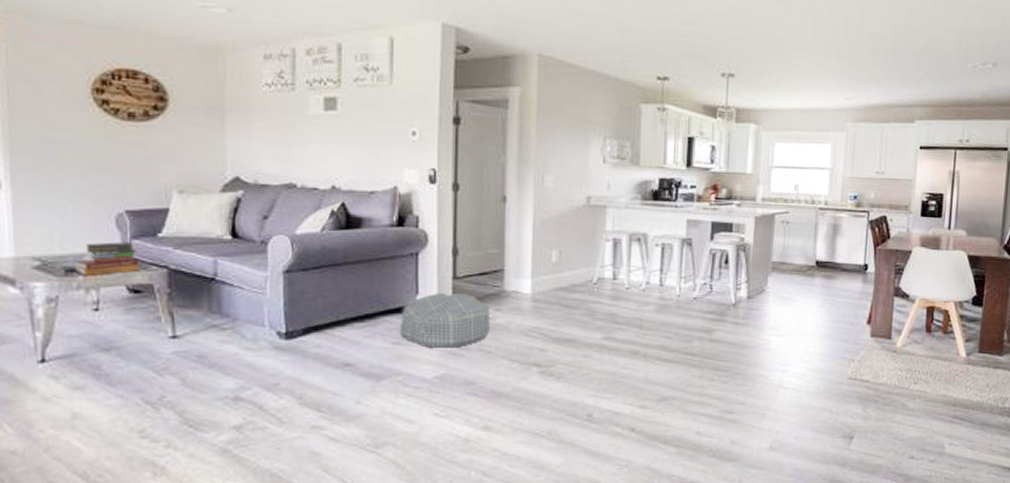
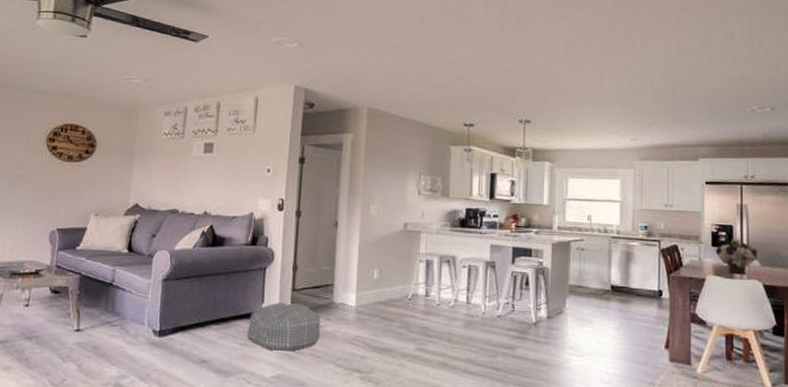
books: present [76,242,139,277] -> none [17,252,61,279]
flower arrangement: none [923,206,966,246] -> present [715,237,758,275]

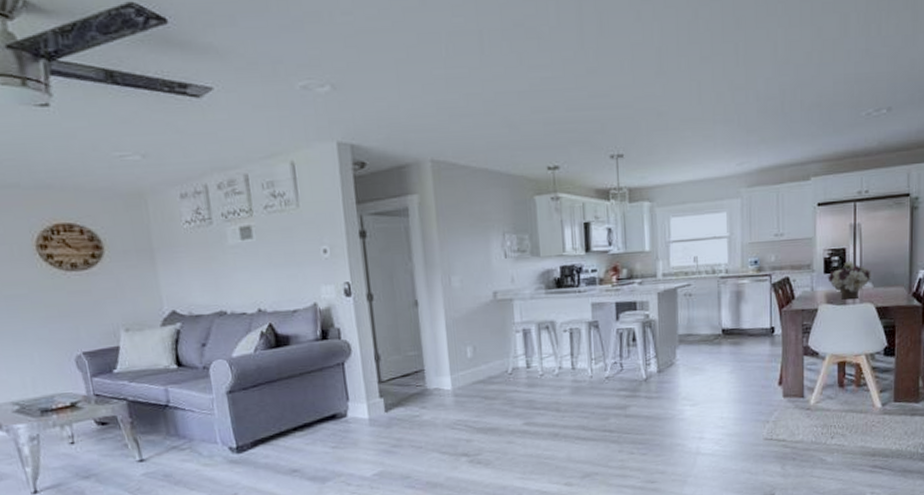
dog bed: present [246,303,321,351] -> none [336,395,418,449]

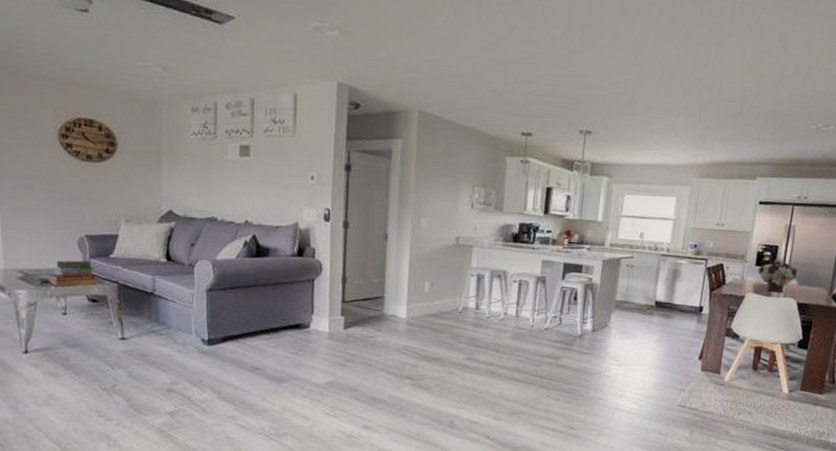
books: none [48,380,103,415] -> present [49,260,96,287]

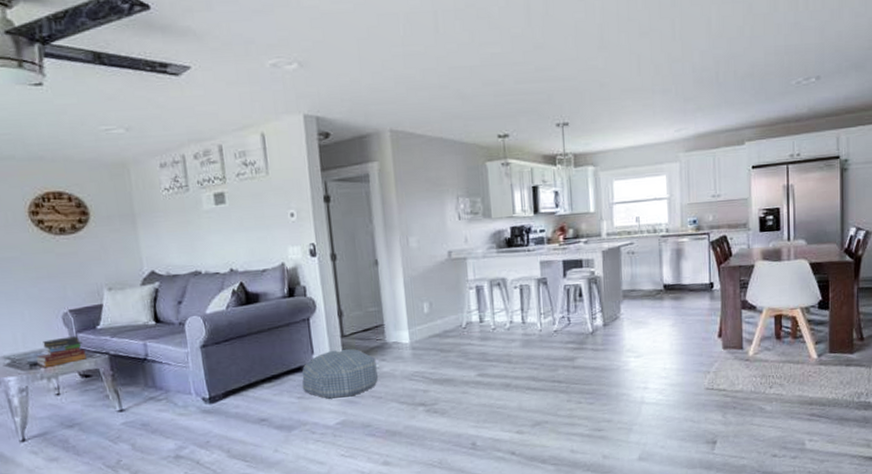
dog bed: none [297,314,372,360] -> present [302,349,378,399]
flower arrangement: present [758,257,799,294] -> none [763,219,805,257]

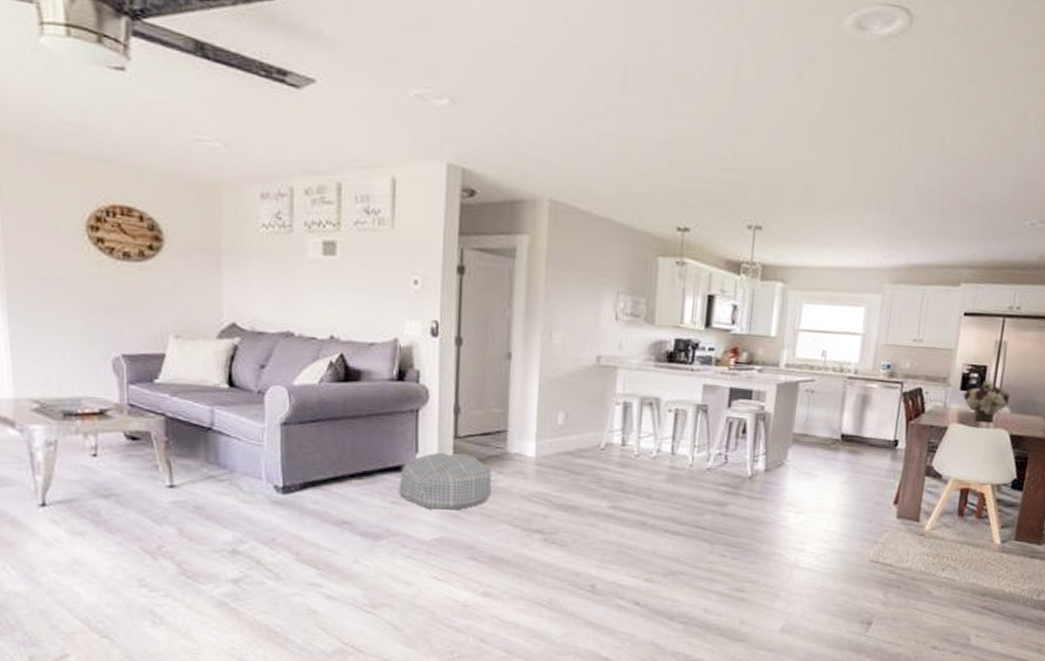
books: present [36,336,87,368] -> none [73,386,136,421]
flower arrangement: none [763,219,805,257] -> present [963,379,1011,424]

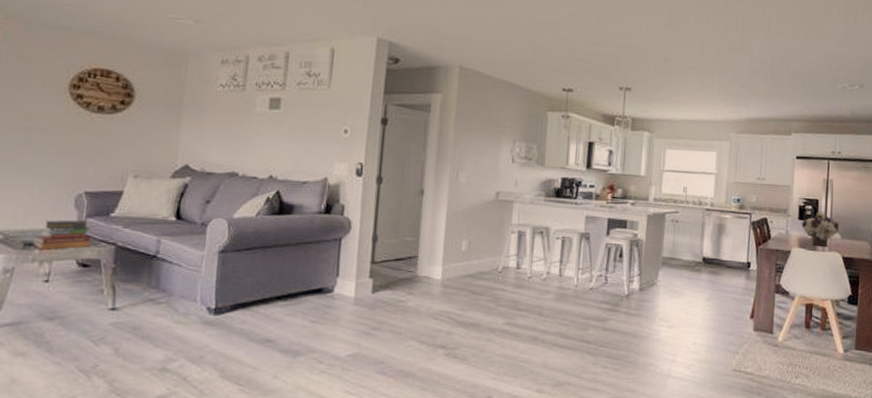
books: none [73,386,136,421] -> present [33,219,91,250]
dog bed: present [398,453,492,510] -> none [318,276,403,328]

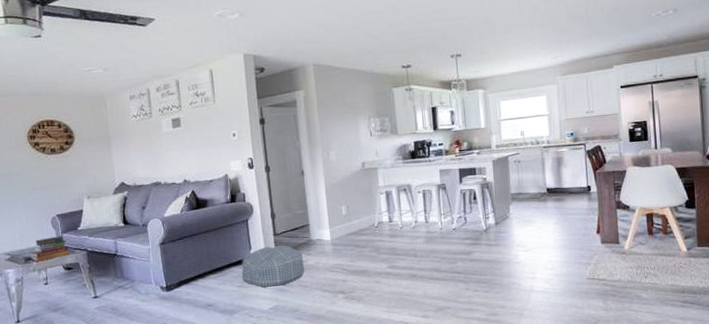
dog bed: none [318,276,403,328] -> present [241,245,304,288]
flower arrangement: present [801,210,840,248] -> none [633,130,670,163]

